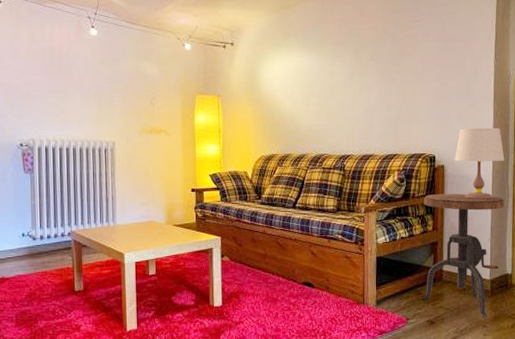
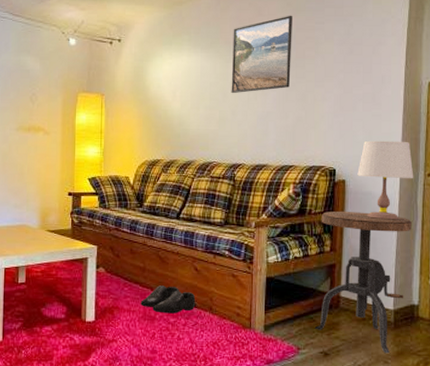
shoe: none [263,269,314,295] -> present [140,285,196,314]
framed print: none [337,15,392,91] -> present [231,15,292,94]

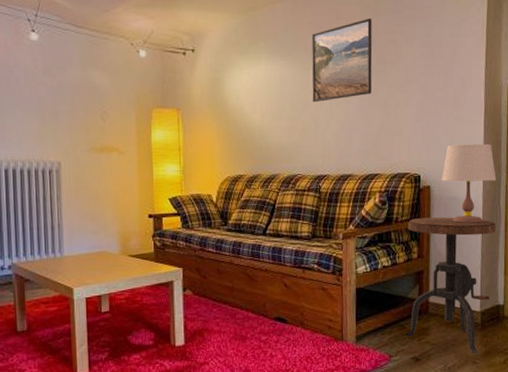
shoe: present [140,285,196,314] -> none [230,303,287,332]

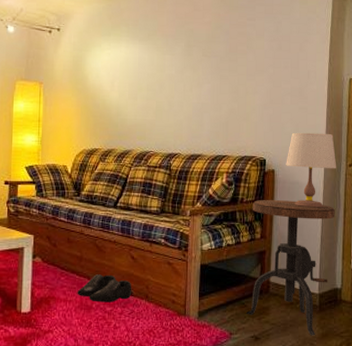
shoe: none [230,303,287,332] -> present [77,274,132,302]
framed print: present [311,18,373,103] -> none [168,11,226,85]

